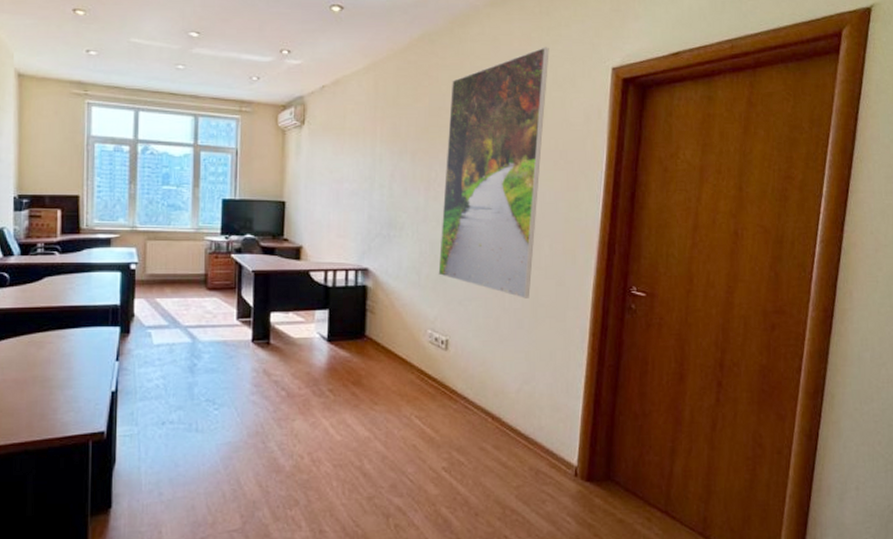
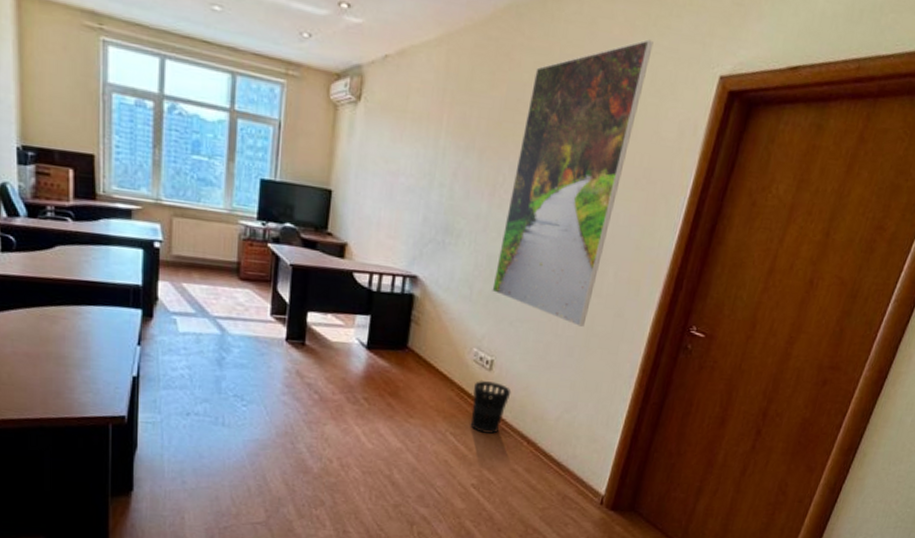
wastebasket: none [432,360,469,413] -> present [470,379,511,434]

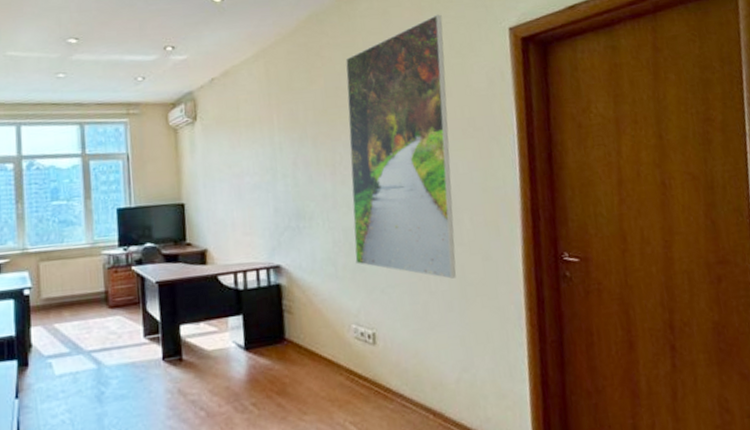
wastebasket: present [470,379,511,434] -> none [361,356,402,415]

